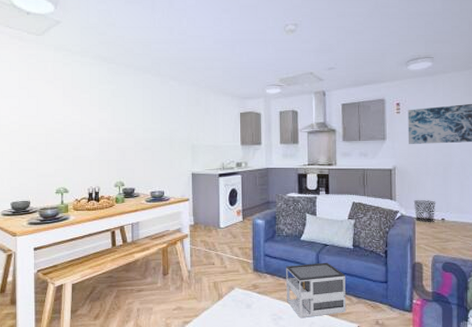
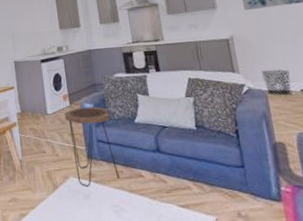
side table: none [236,223,281,297] -> present [64,106,119,187]
architectural model: present [286,262,346,317] -> none [122,146,198,209]

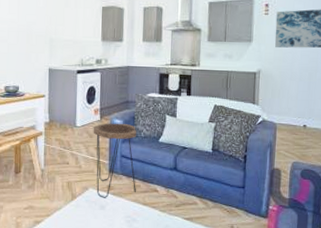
waste bin: present [261,69,293,95] -> none [276,105,299,128]

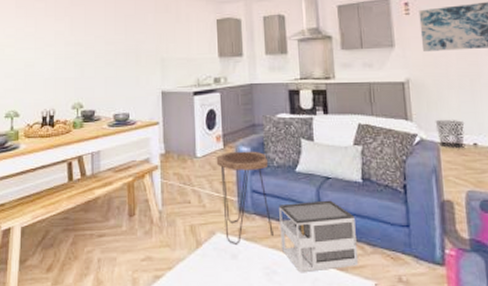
architectural model: none [141,165,203,220] -> present [279,200,358,272]
waste bin: none [276,105,299,128] -> present [435,120,465,148]

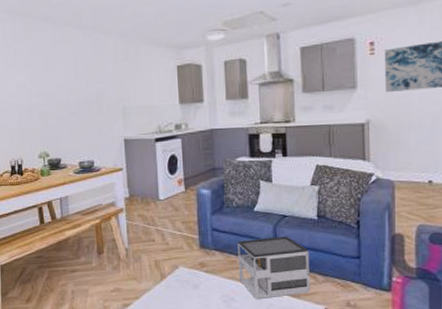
side table: present [216,151,273,244] -> none [178,193,232,277]
waste bin: present [435,120,465,148] -> none [392,159,422,186]

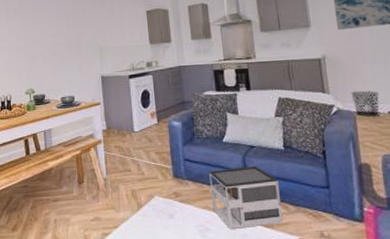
waste bin: none [392,159,422,186] -> present [351,91,380,117]

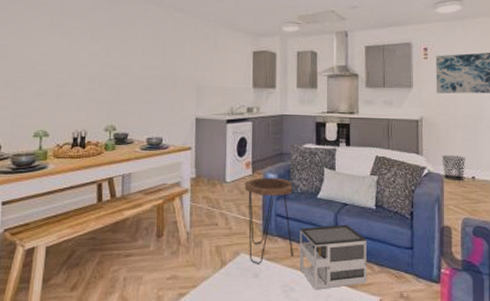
side table: none [151,125,205,206] -> present [244,177,293,264]

